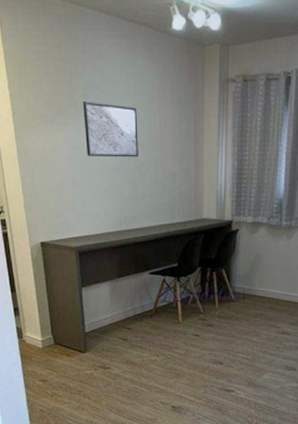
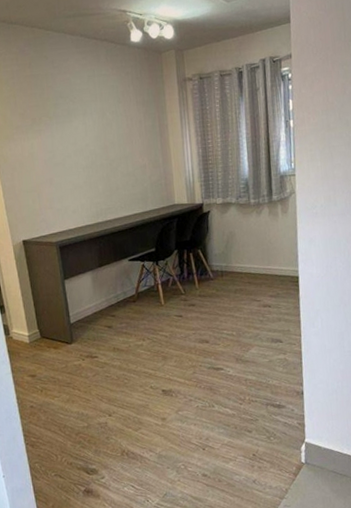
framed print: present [83,100,138,157] -> none [55,109,109,158]

